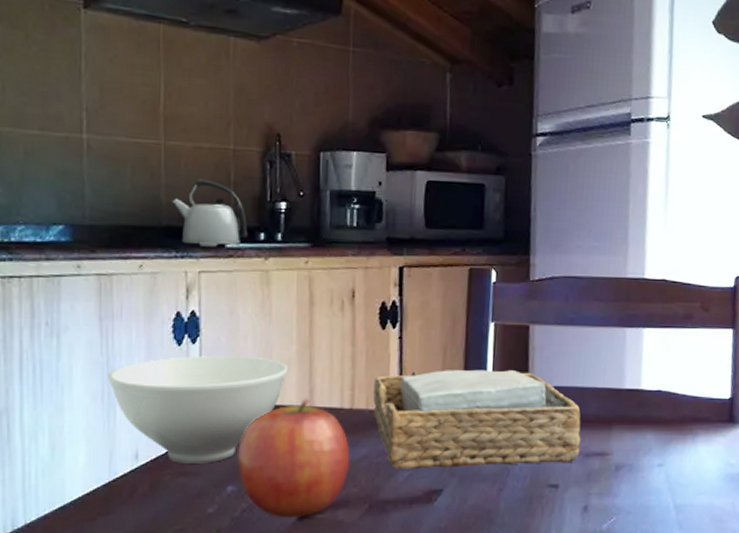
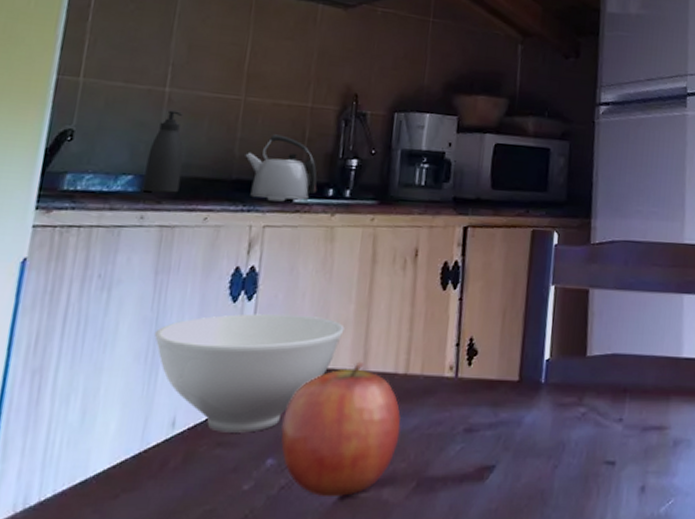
soap dispenser: none [75,158,111,242] -> present [142,110,183,194]
napkin holder: present [373,369,581,469] -> none [427,334,639,442]

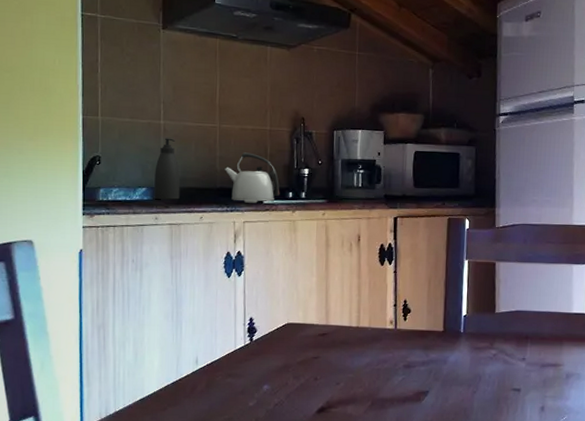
bowl: present [155,313,345,433] -> none [176,285,310,368]
fruit: present [281,361,401,496] -> none [272,318,357,411]

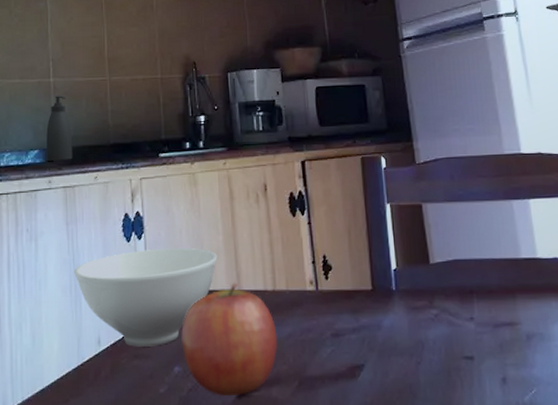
bowl: none [176,285,310,368] -> present [74,247,218,347]
kettle: present [224,152,280,203] -> none [117,104,177,158]
fruit: none [272,318,357,411] -> present [181,282,278,396]

